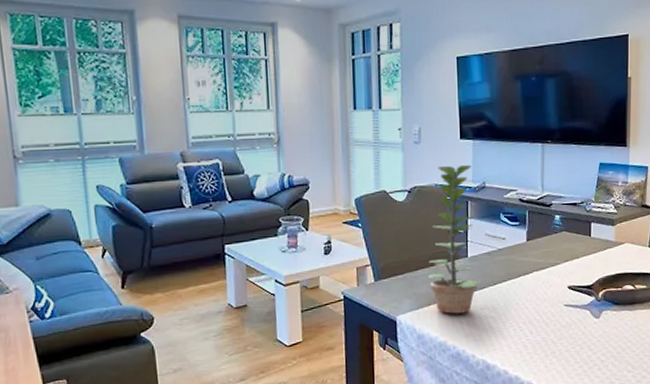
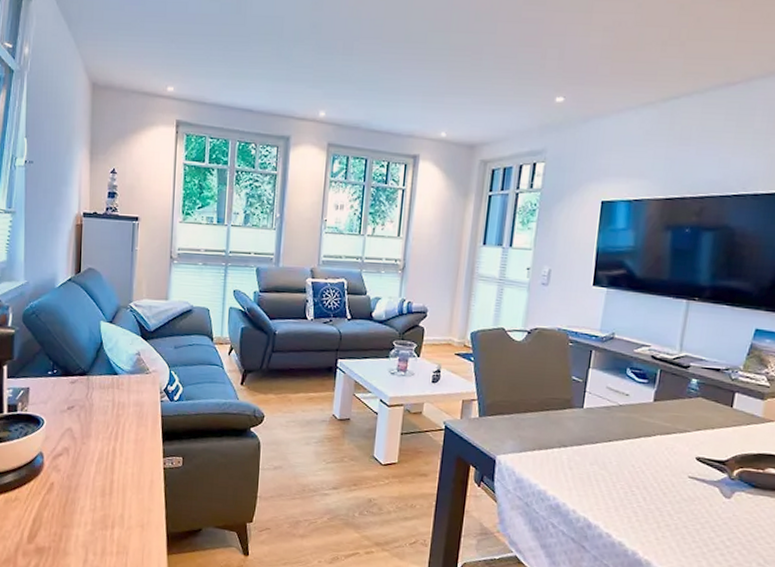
plant: present [427,165,481,314] -> none [536,311,602,465]

